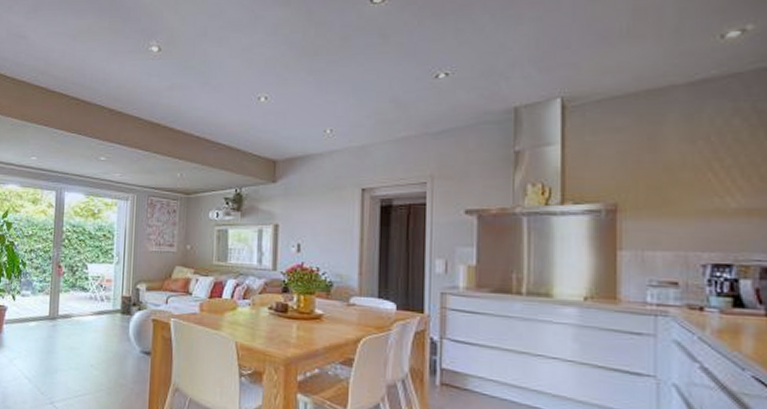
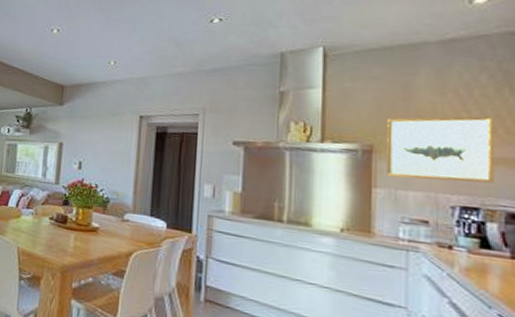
wall art: none [632,163,748,238] -> present [386,116,495,183]

